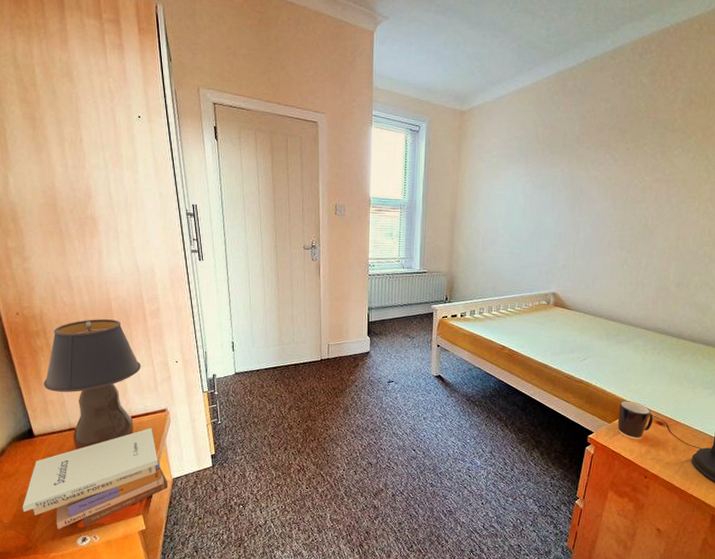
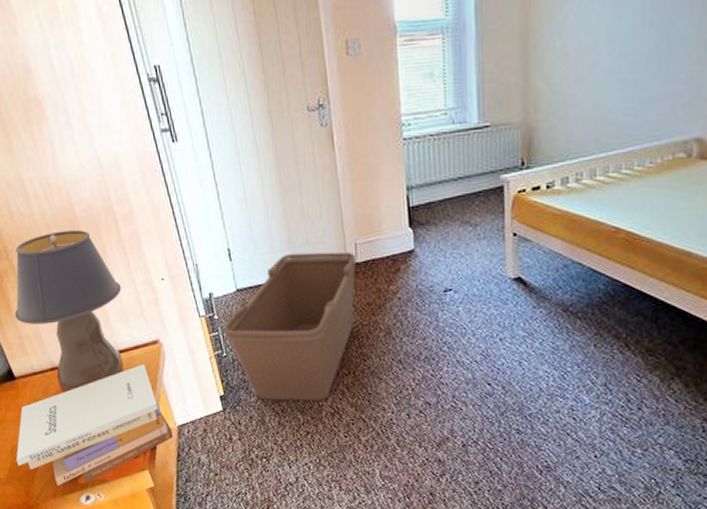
bicycle basket: none [220,348,329,461] -> present [223,252,357,402]

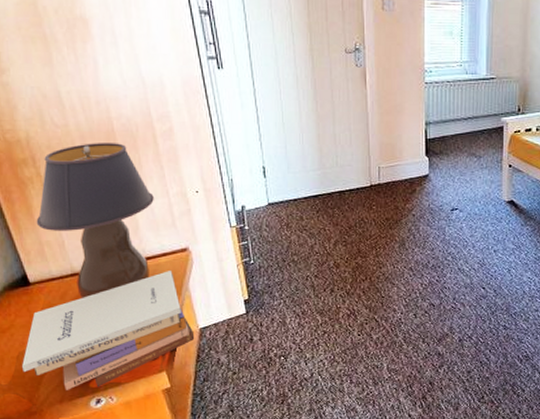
bicycle basket: present [223,252,357,402] -> none [252,173,380,304]

